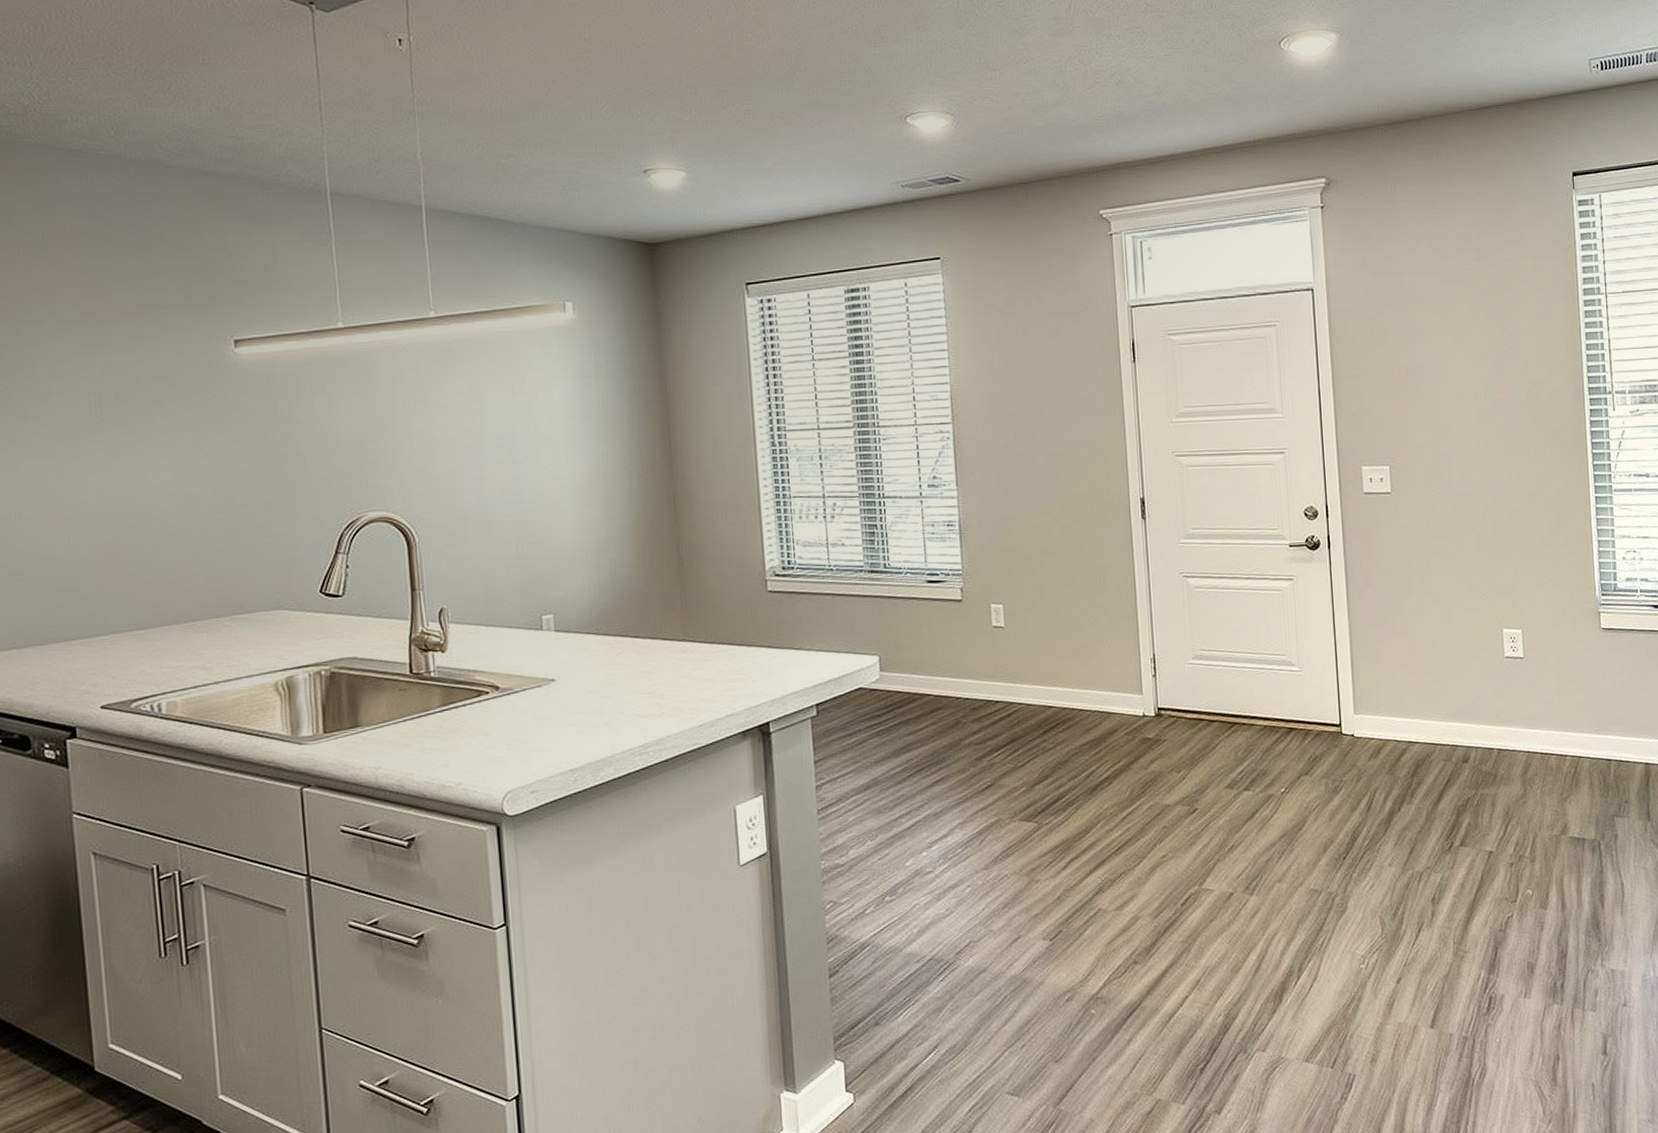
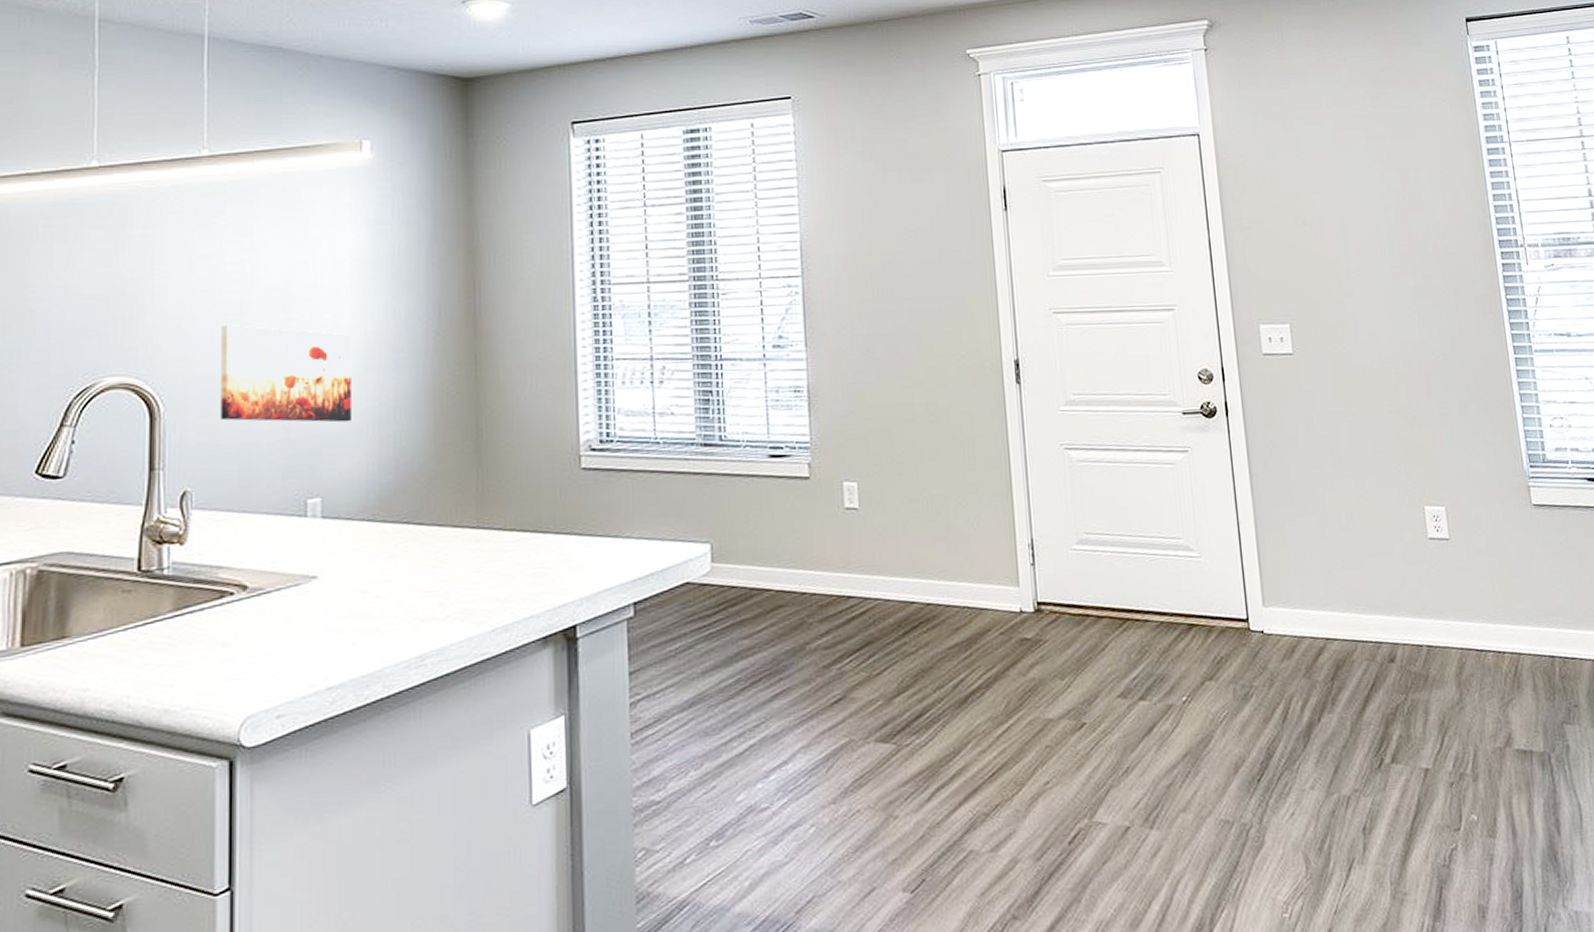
wall art: none [459,467,574,551] -> present [221,325,353,423]

